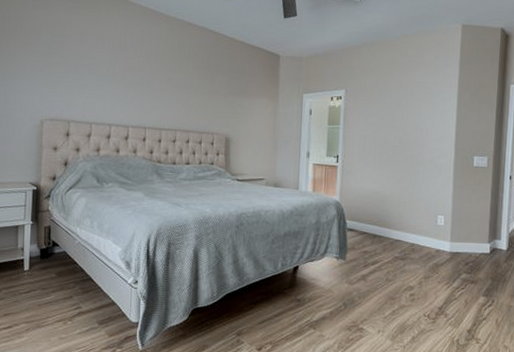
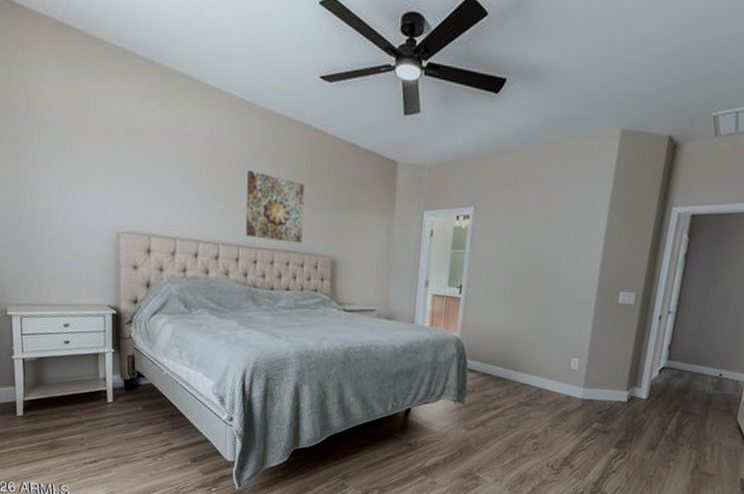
wall art: none [152,65,202,124] -> present [246,171,305,244]

